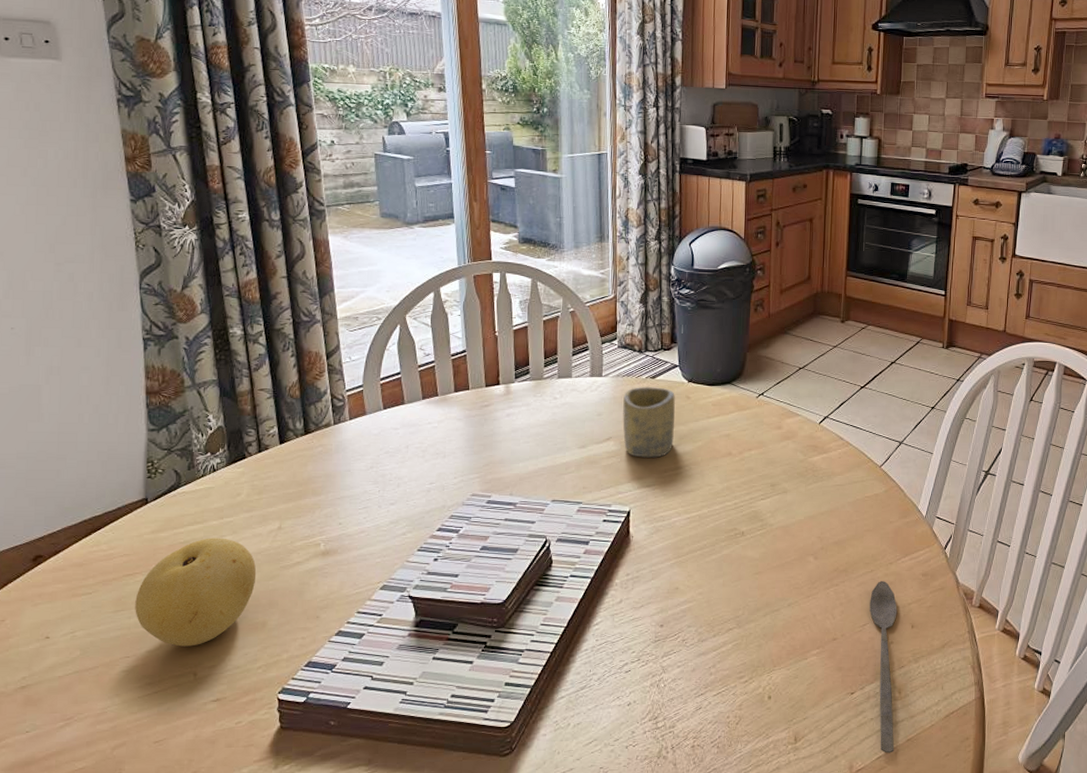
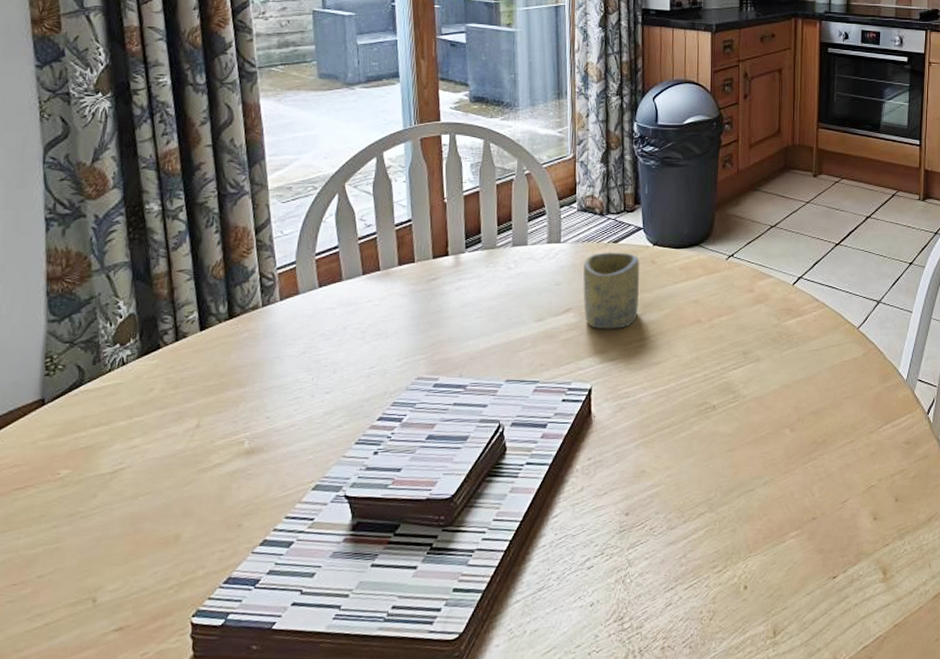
fruit: present [135,538,257,647] -> none [25,440,170,569]
spoon: present [869,581,897,753] -> none [850,452,881,642]

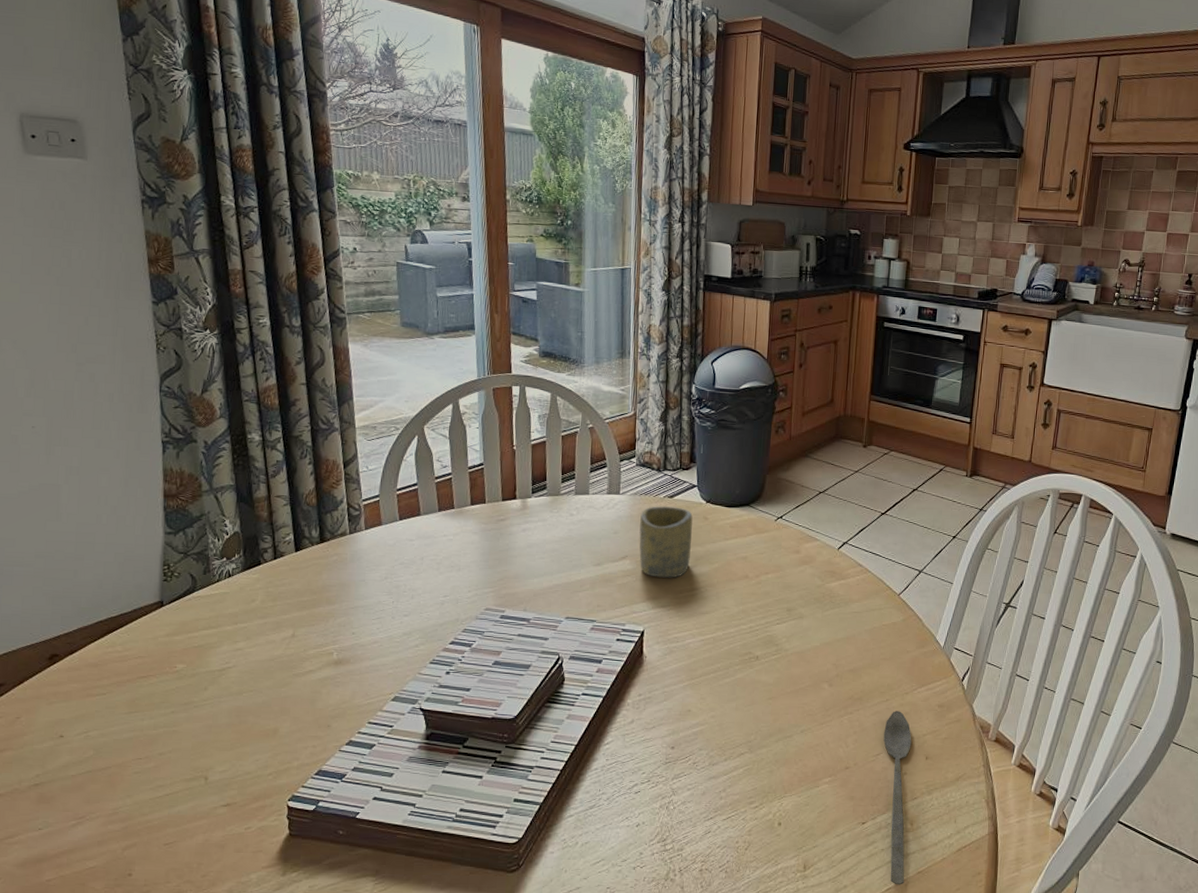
spoon: none [850,452,881,642] -> present [883,711,912,885]

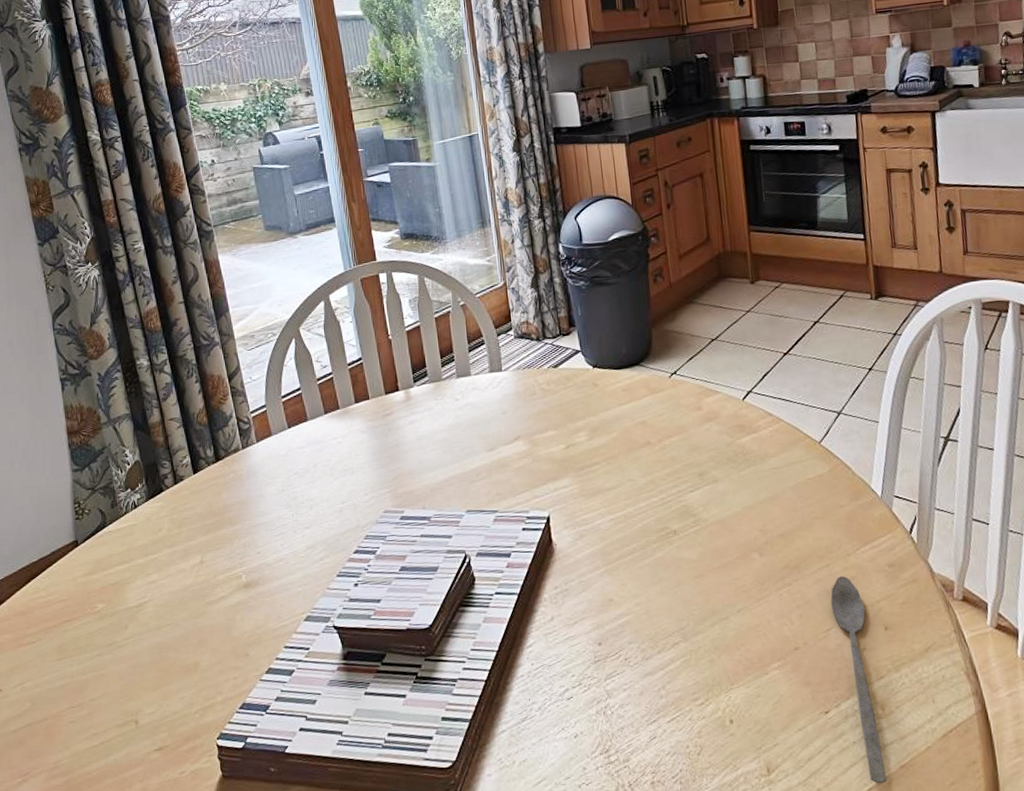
cup: present [639,506,693,578] -> none [527,376,586,456]

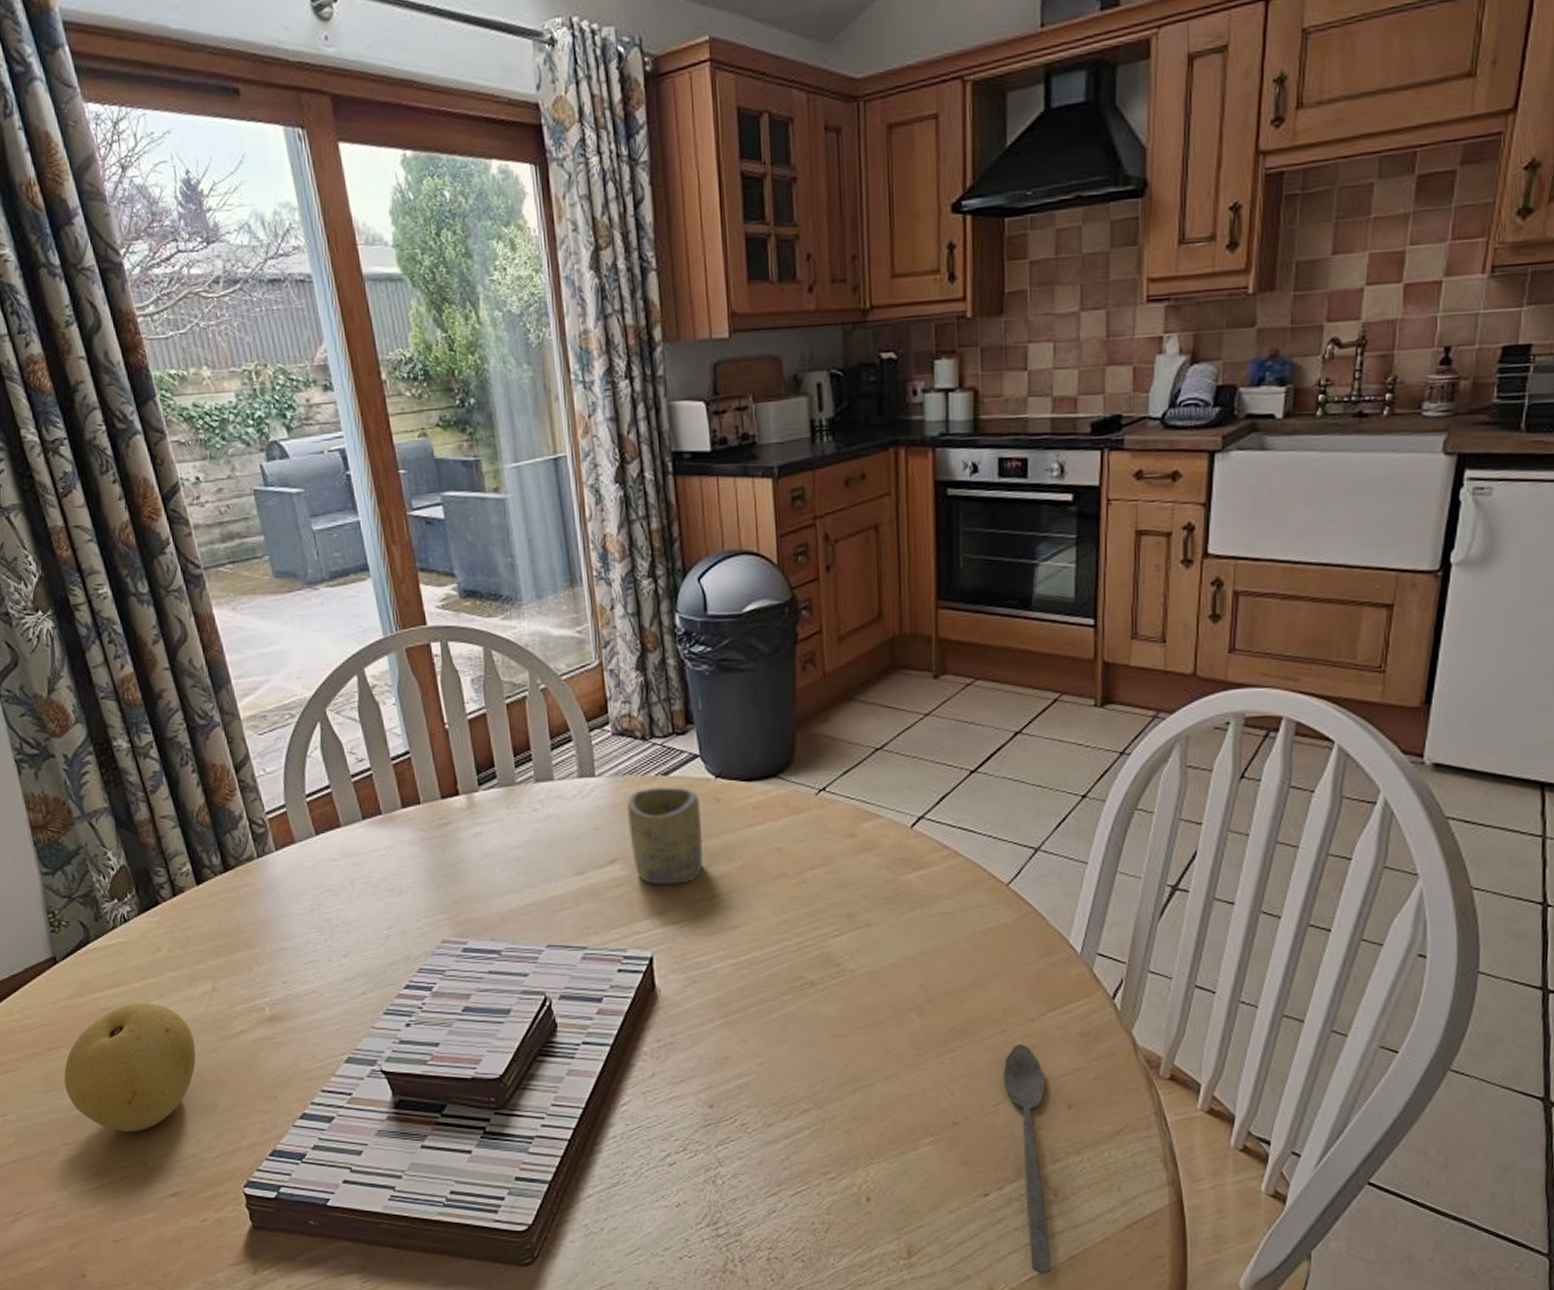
fruit: none [75,576,185,694] -> present [63,1003,196,1132]
cup: none [527,376,586,456] -> present [627,787,703,885]

